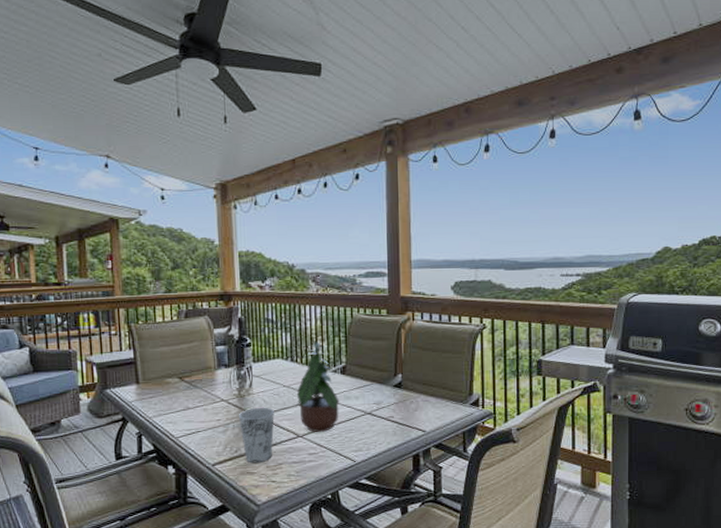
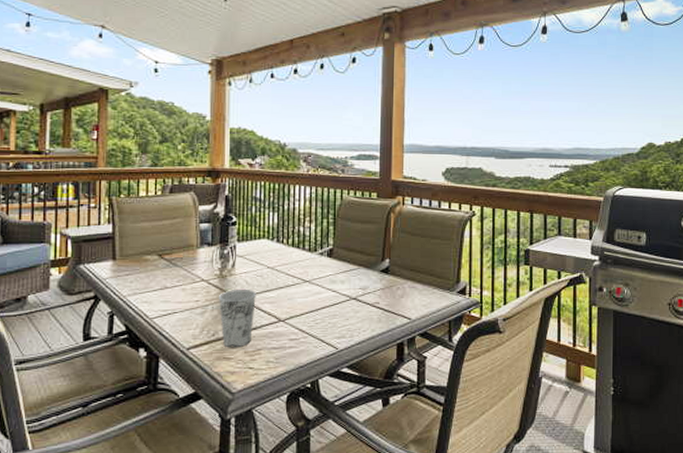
potted plant: present [295,341,340,432] -> none [278,222,325,317]

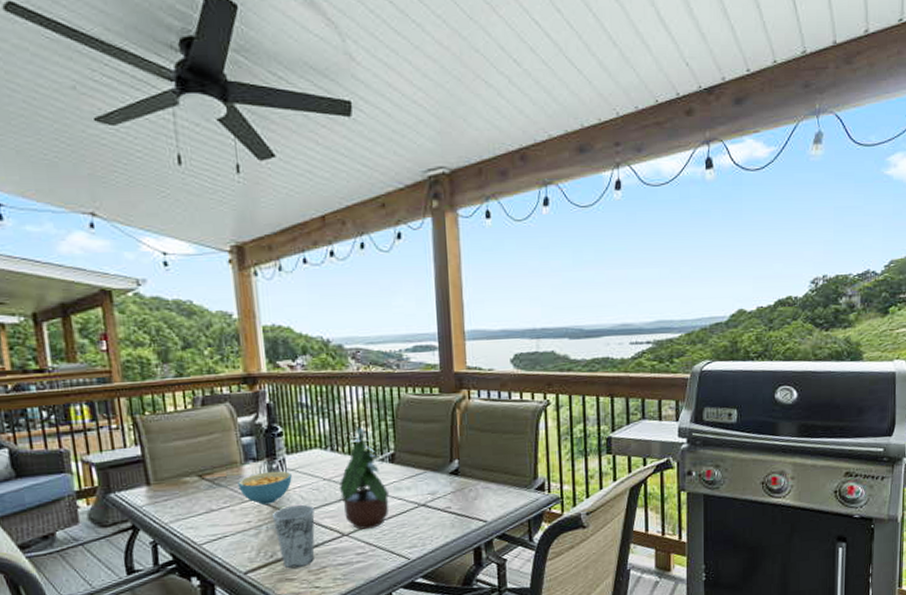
cereal bowl: none [192,256,240,286] -> present [238,470,292,505]
potted plant: none [278,222,325,317] -> present [338,426,390,530]

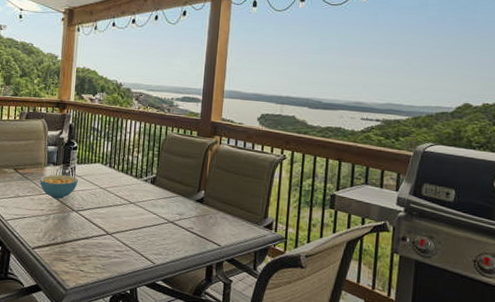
cup: present [273,504,315,569] -> none [59,203,90,253]
potted plant: present [338,426,390,530] -> none [108,152,148,233]

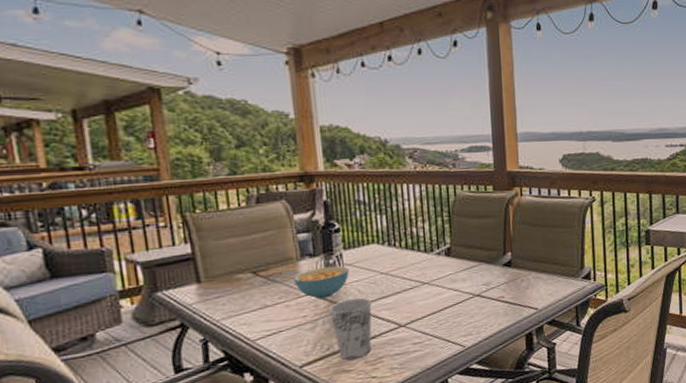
cup: none [59,203,90,253] -> present [329,298,372,361]

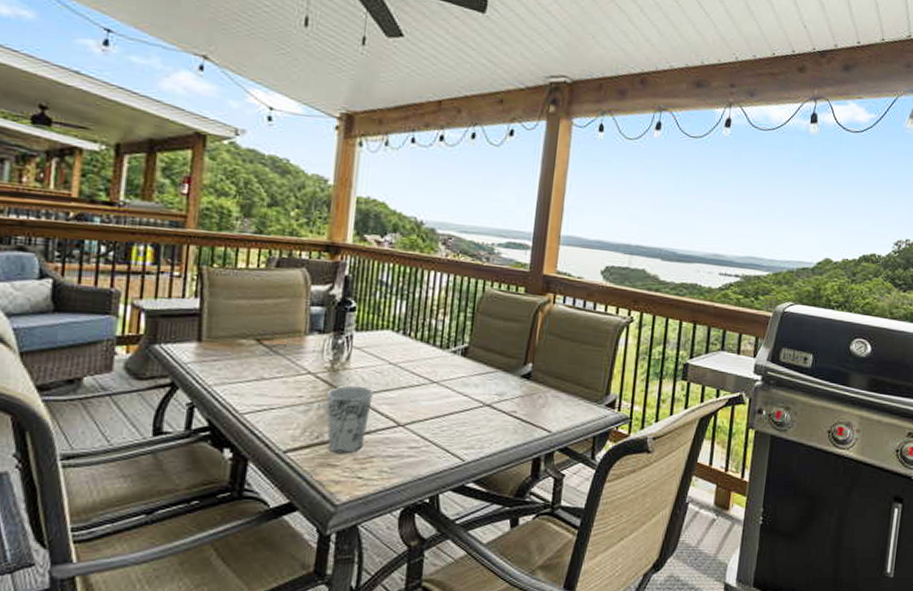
cereal bowl: present [294,265,349,299] -> none [297,346,357,381]

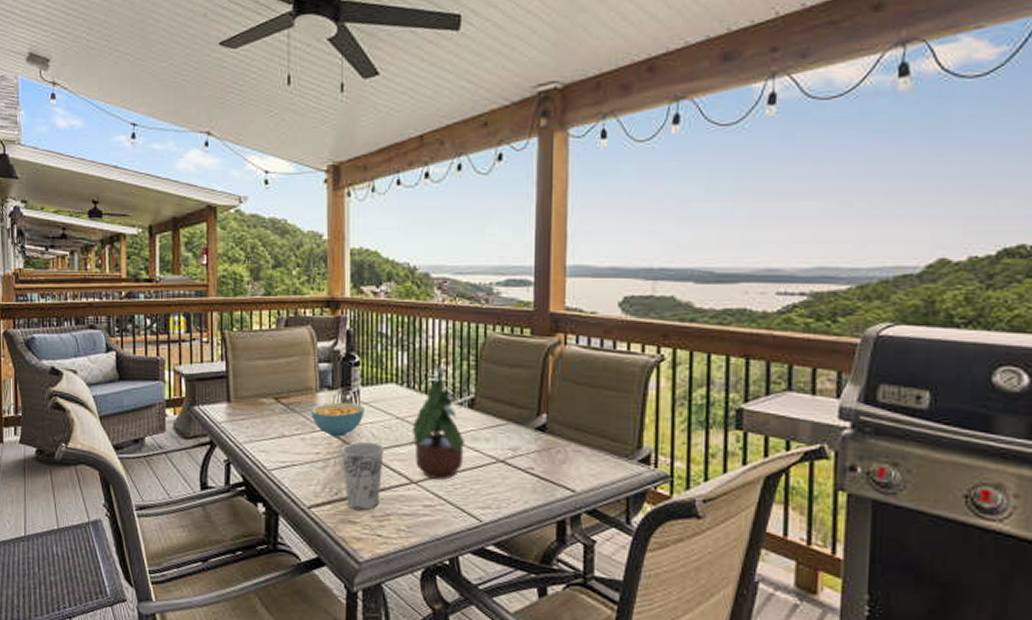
cereal bowl: none [297,346,357,381] -> present [311,402,364,437]
potted plant: none [400,314,456,422] -> present [410,364,466,480]

